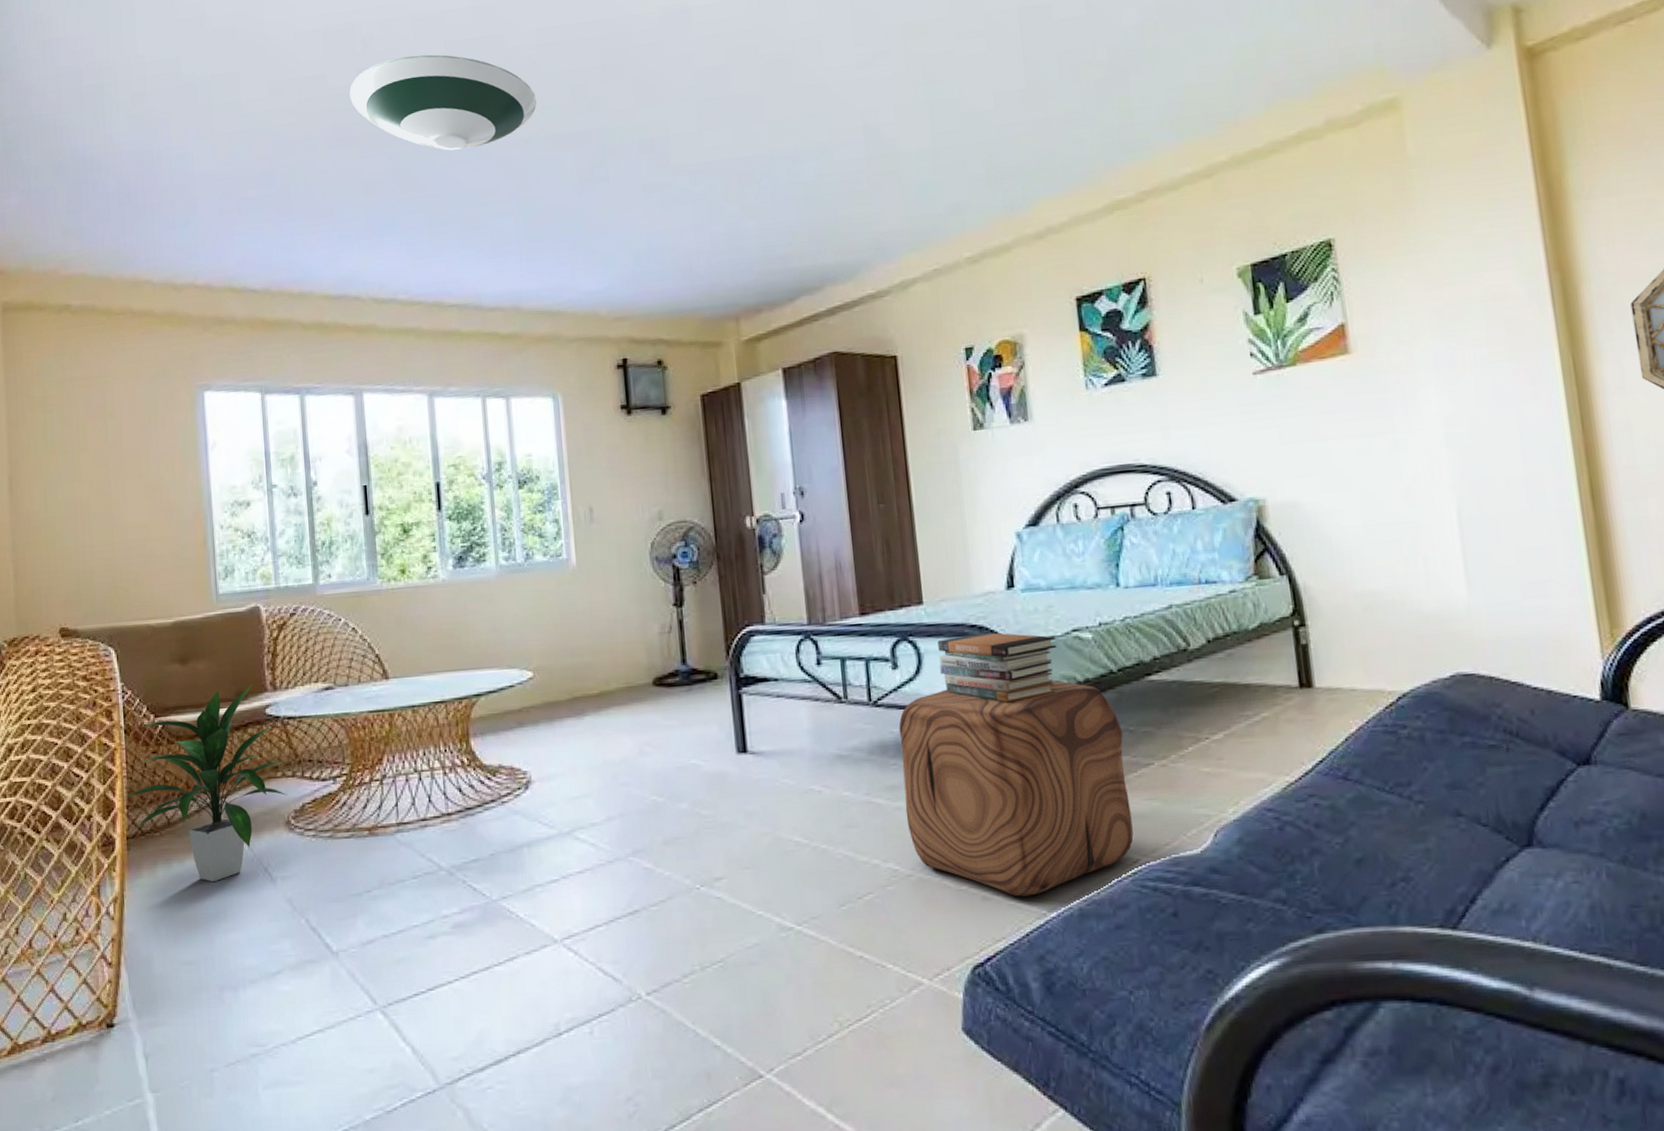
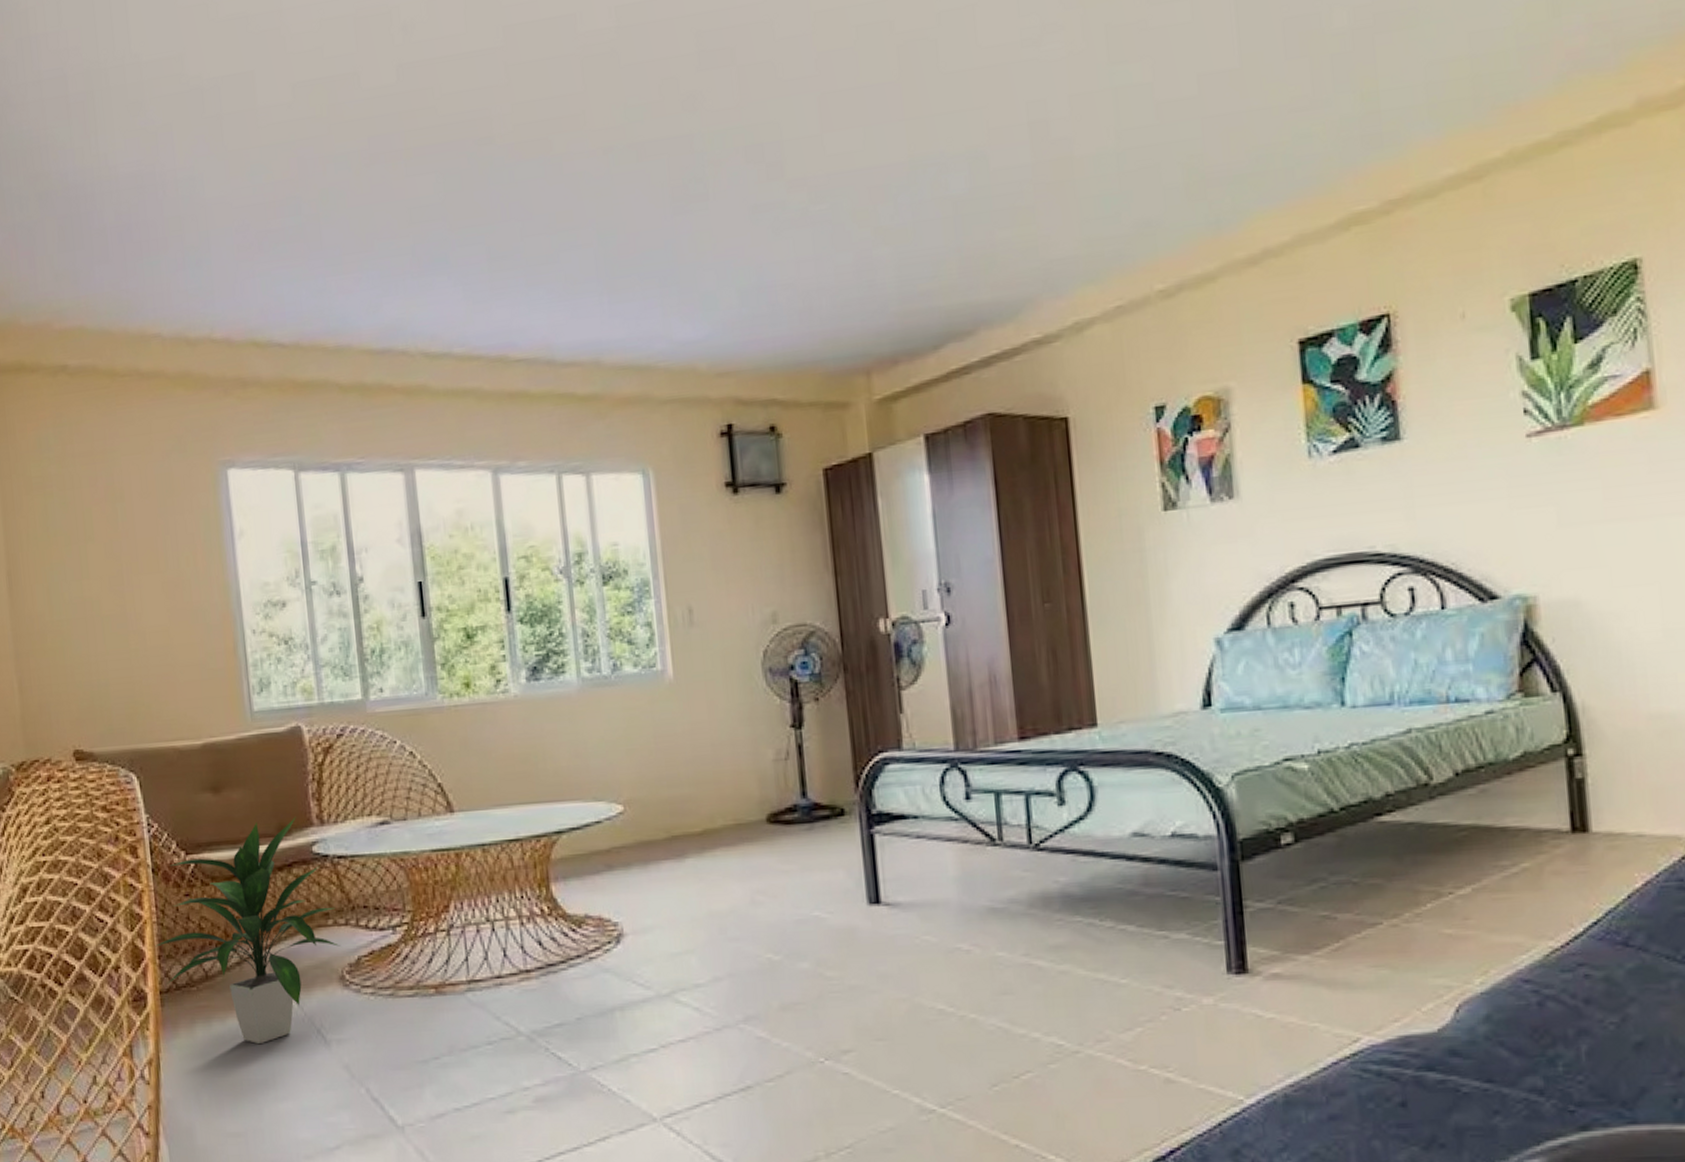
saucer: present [349,54,537,151] -> none [388,42,617,166]
ottoman: present [898,681,1134,897] -> none [1065,821,1354,1080]
book stack: present [937,632,1057,703] -> none [1115,761,1264,848]

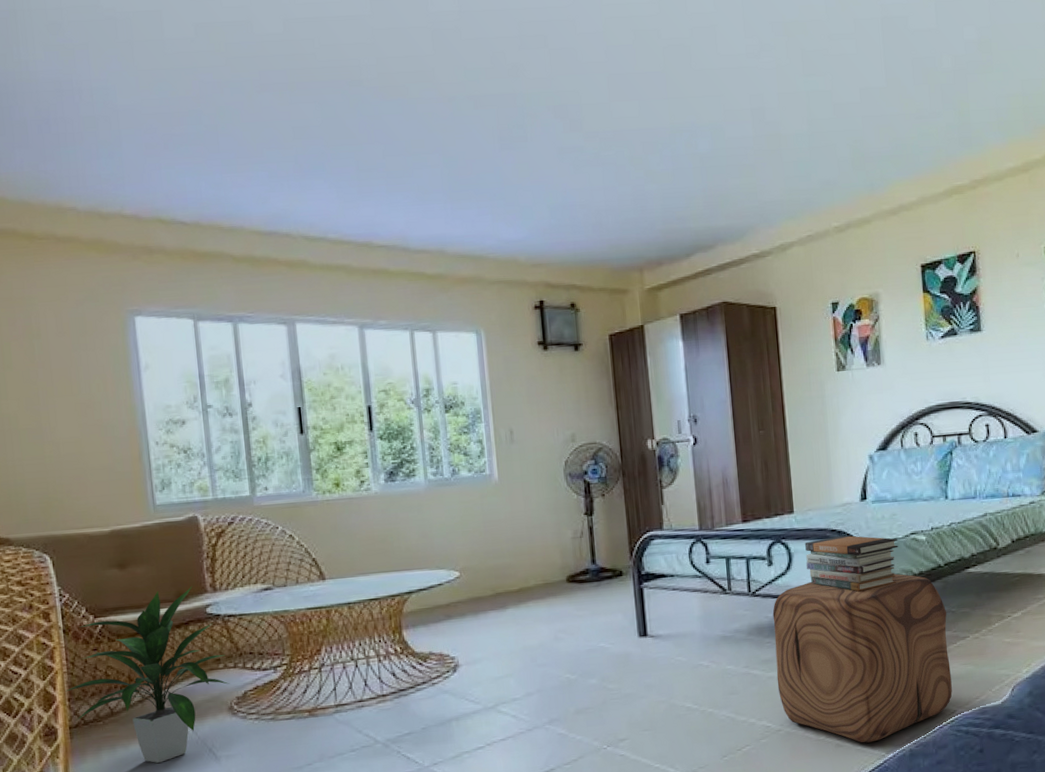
ottoman: none [1065,821,1354,1080] -> present [772,573,952,743]
book stack: none [1115,761,1264,848] -> present [805,535,898,592]

